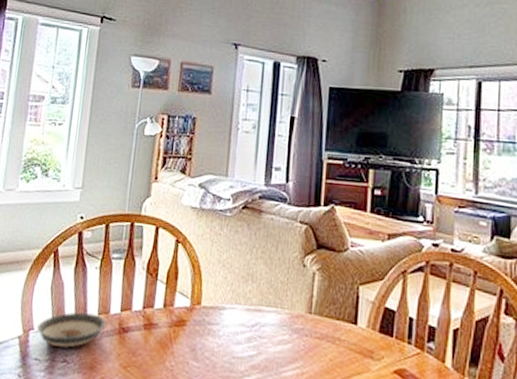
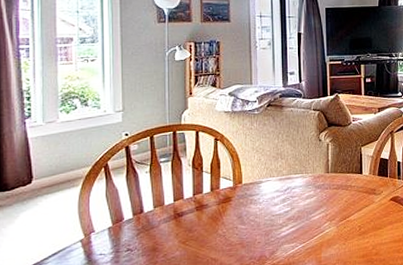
saucer: present [37,312,106,348] -> none [98,208,162,241]

